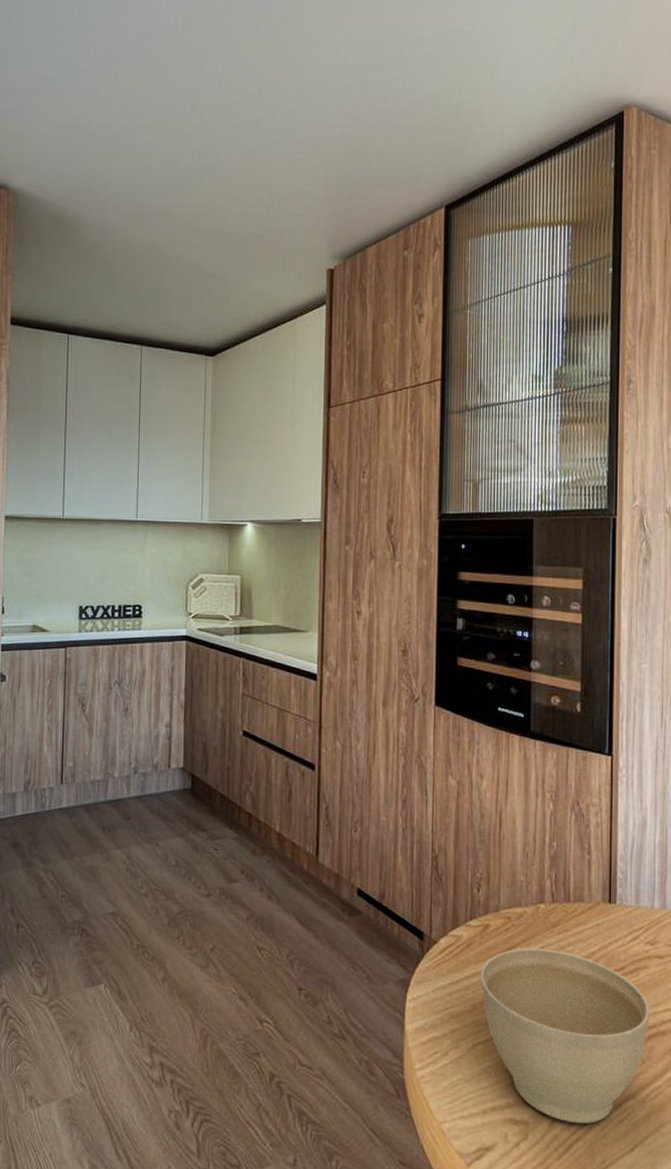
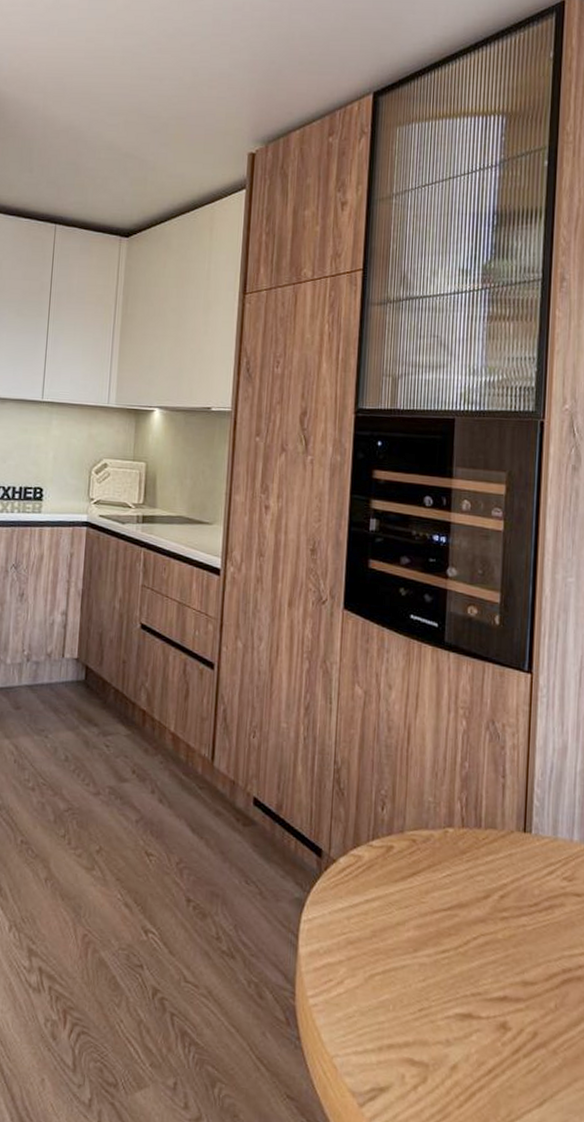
planter bowl: present [480,948,650,1124] -> none [381,874,565,1071]

